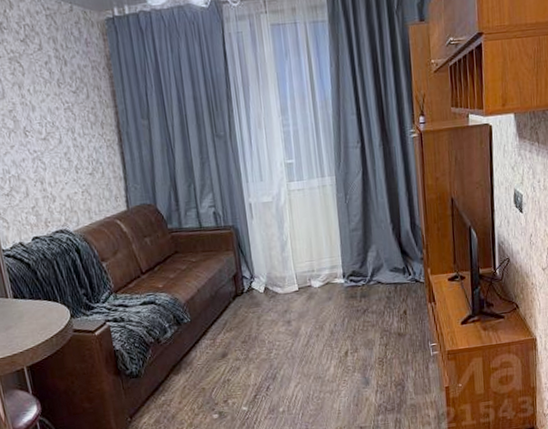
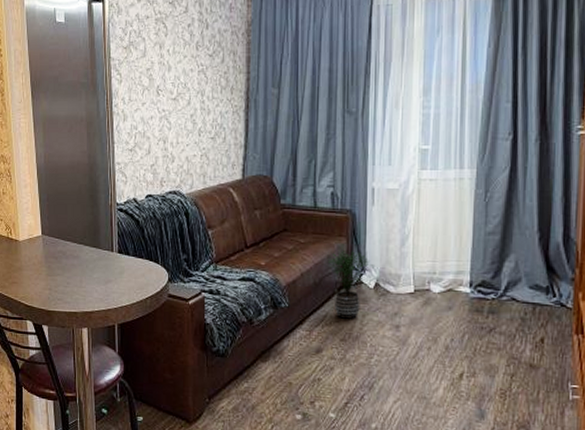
potted plant: none [218,261,261,324] -> present [326,251,374,319]

